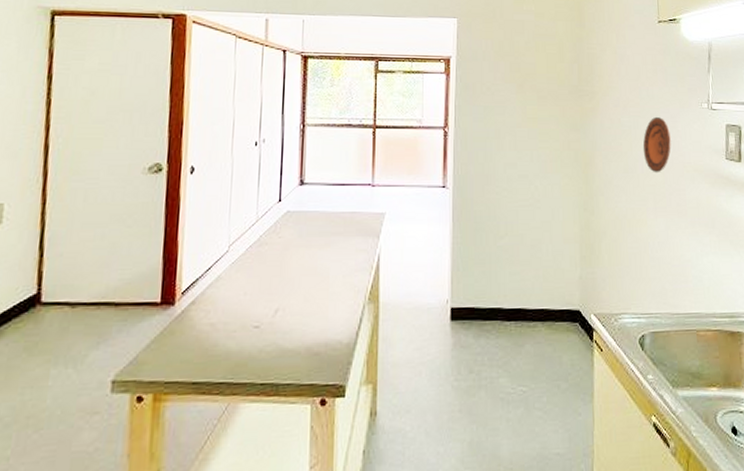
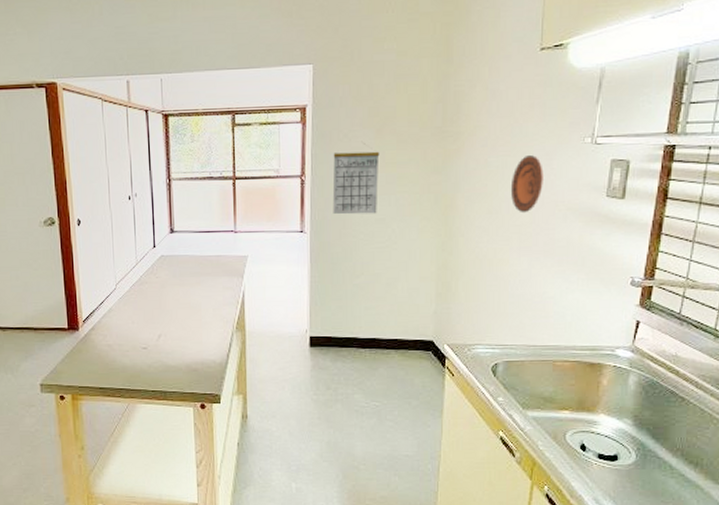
calendar: none [476,97,521,170] -> present [332,143,380,215]

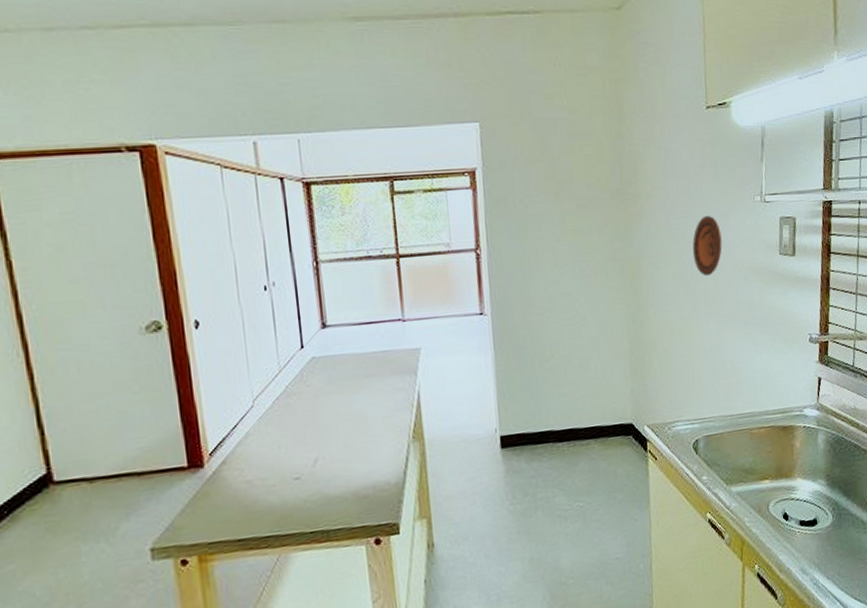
calendar: present [332,143,380,215] -> none [510,209,563,291]

